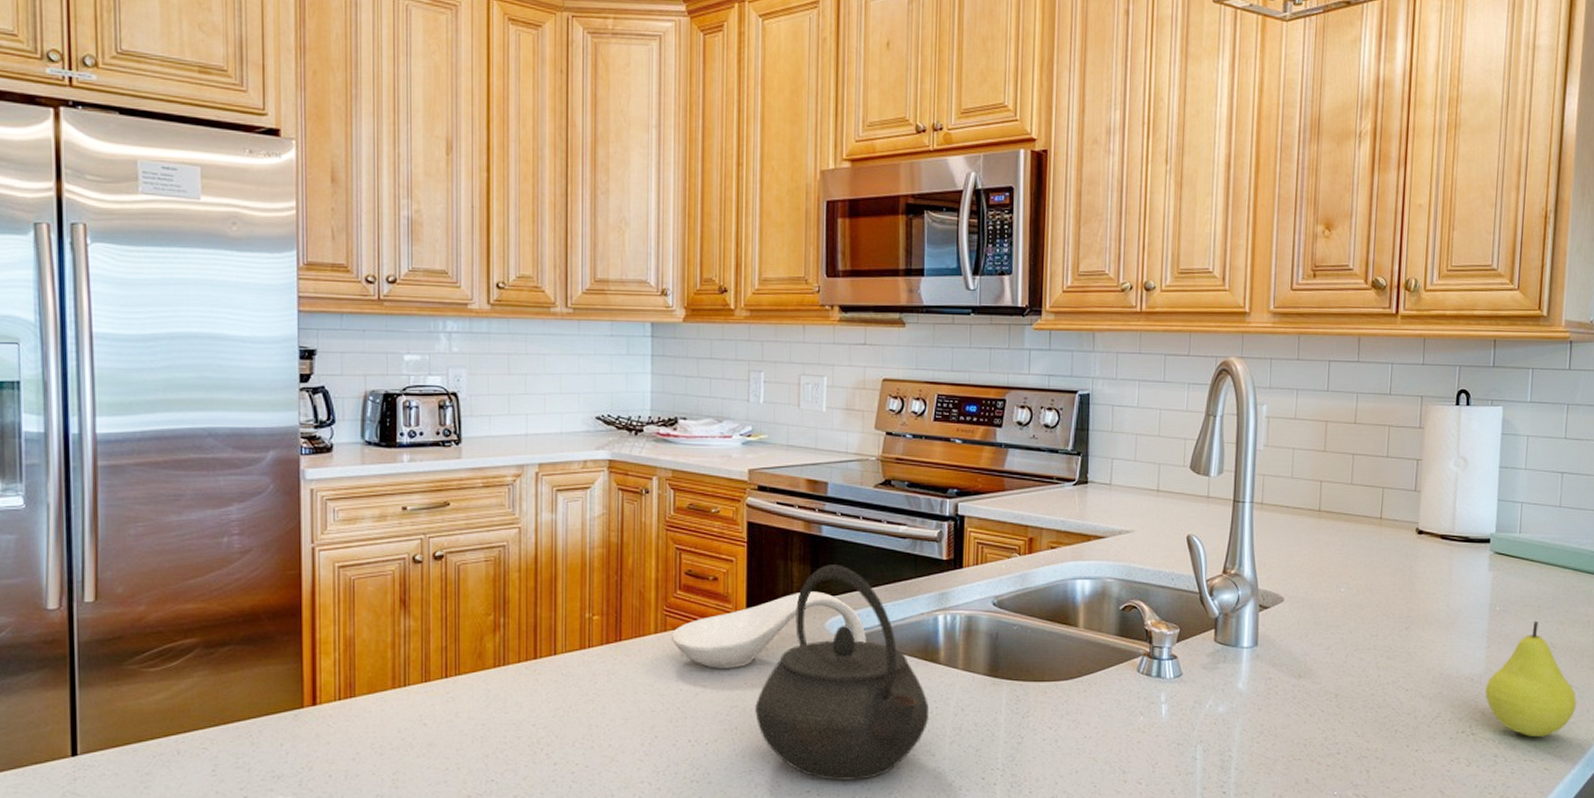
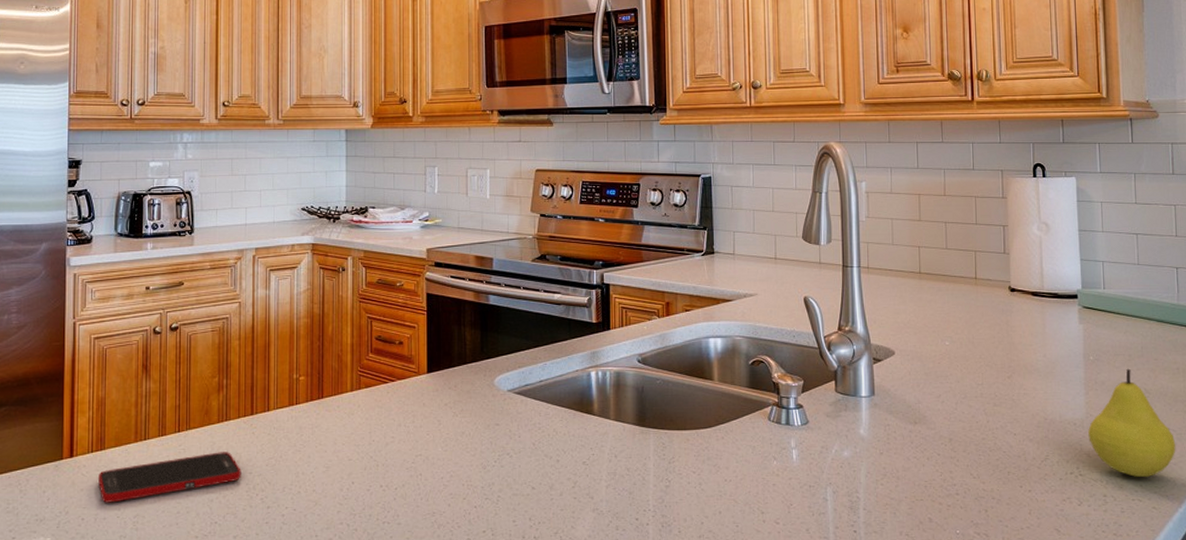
cell phone: none [348,701,523,758] -> present [98,452,241,503]
spoon rest: present [671,591,866,668] -> none [364,352,530,421]
kettle: present [755,565,930,780] -> none [437,329,587,521]

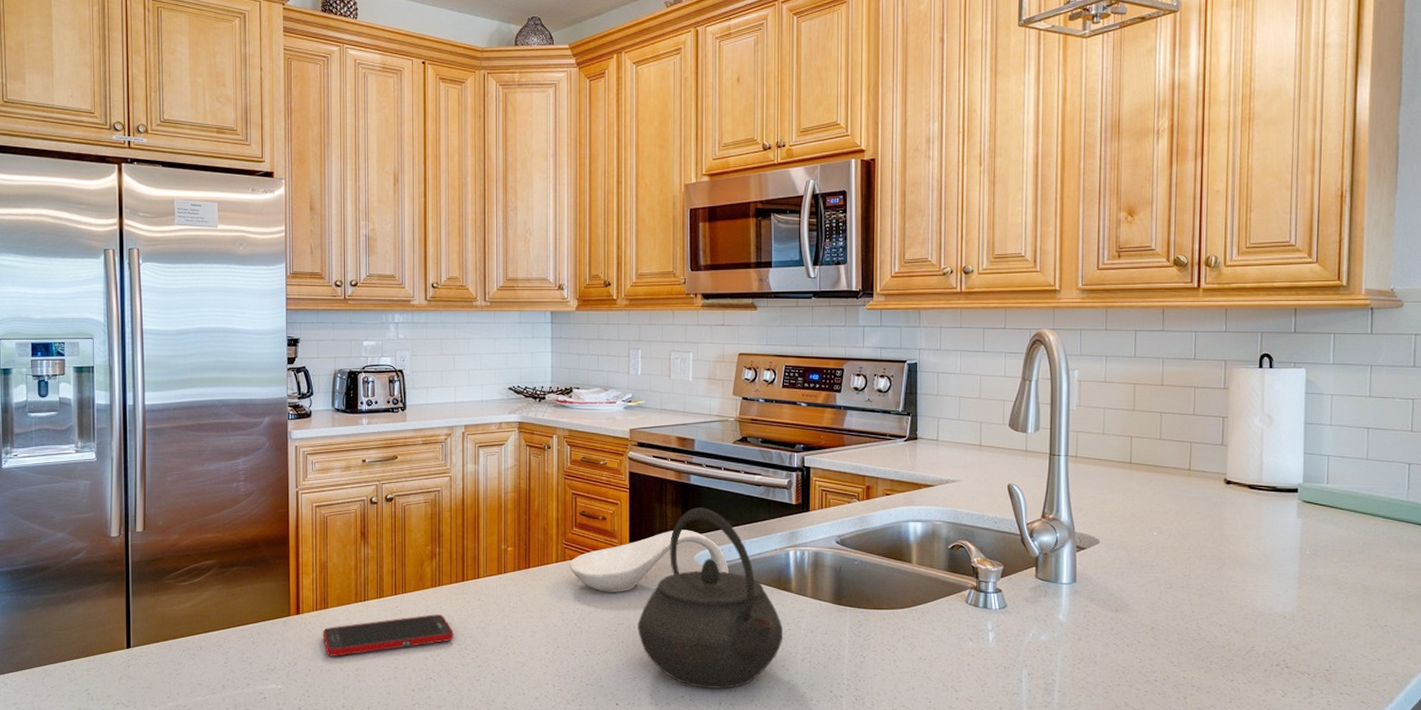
spoon rest: none [364,352,530,421] -> present [569,529,729,592]
kettle: none [437,329,587,521] -> present [638,508,784,689]
fruit: present [1088,368,1176,478] -> none [1298,564,1392,673]

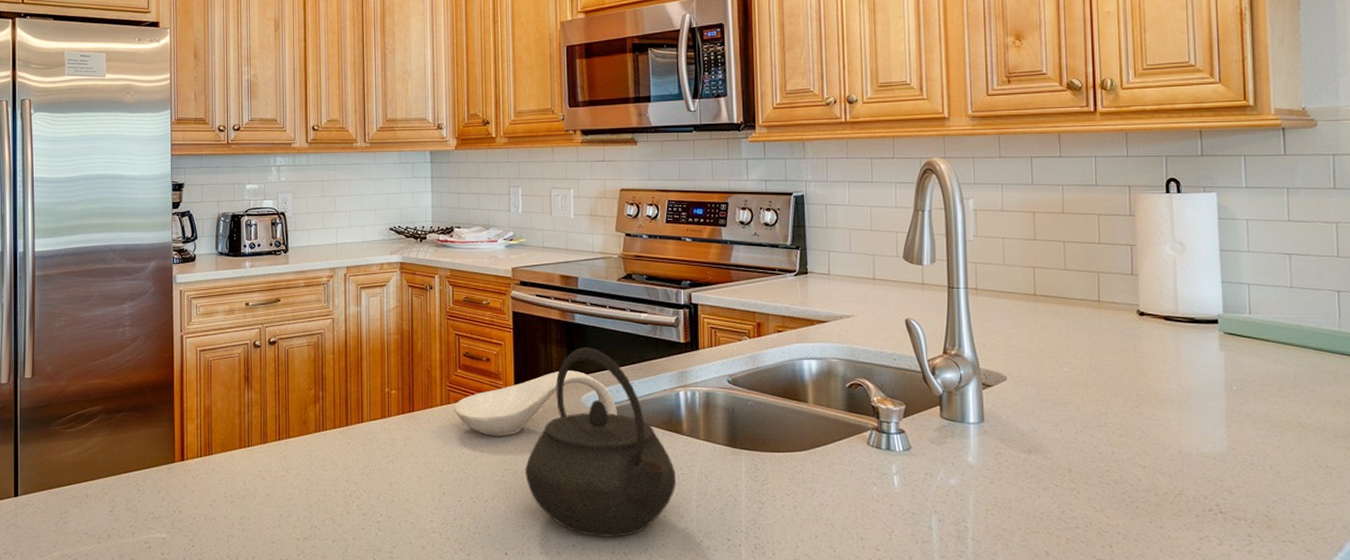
cell phone: present [323,614,454,657] -> none [207,460,338,504]

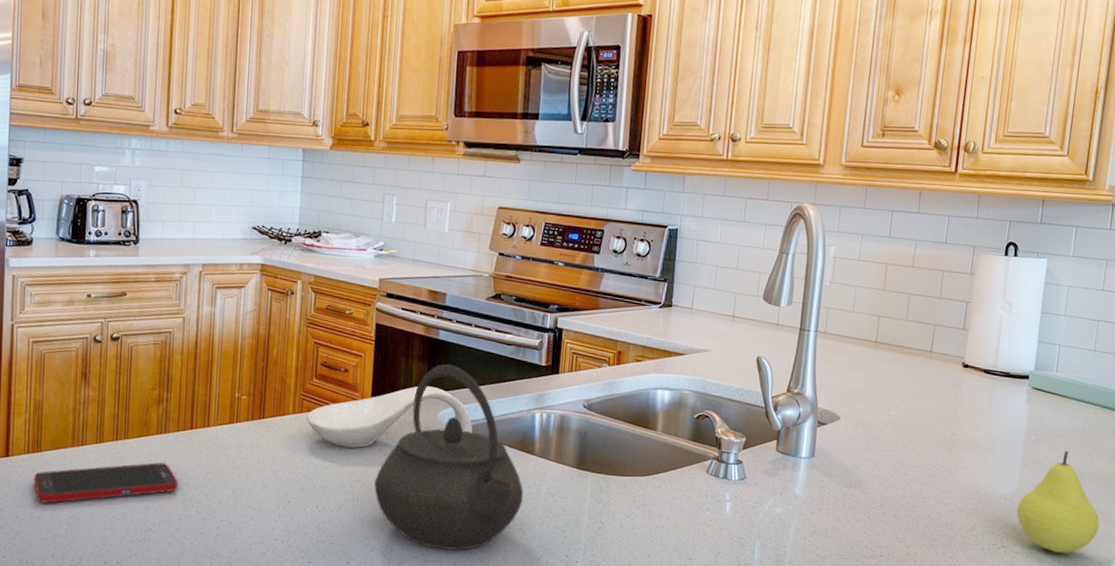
cell phone: none [207,460,338,504] -> present [34,462,178,503]
fruit: none [1230,400,1336,518] -> present [1016,450,1100,554]

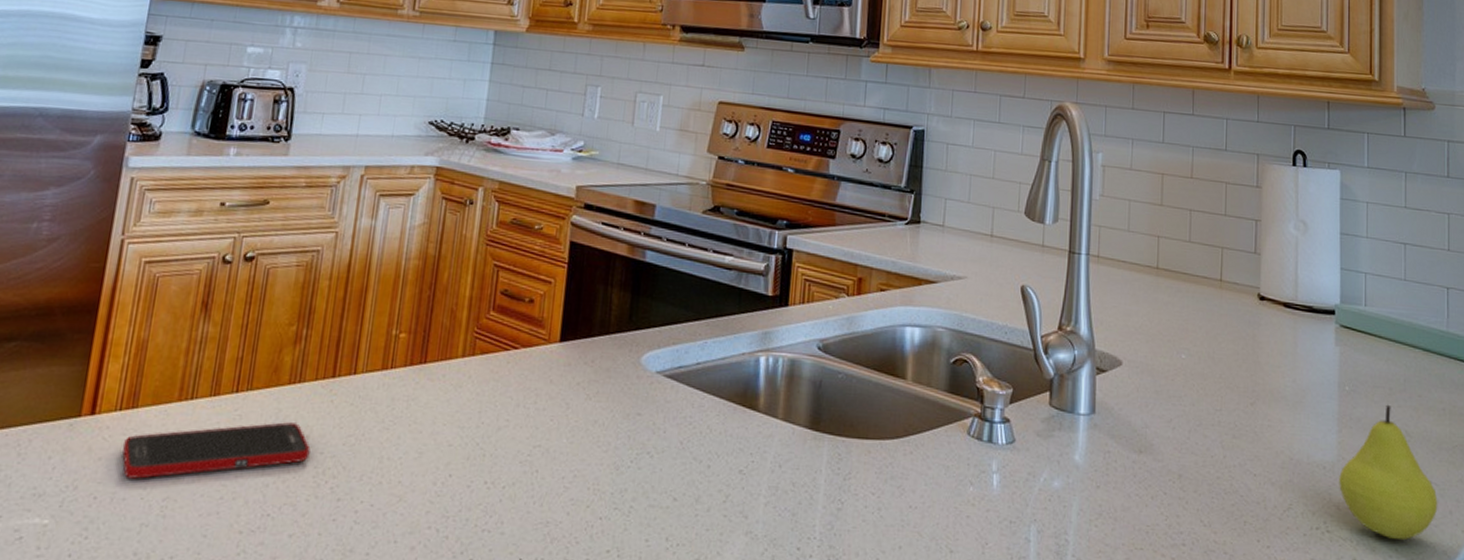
spoon rest: present [306,386,473,448] -> none [478,321,683,402]
kettle: present [374,364,524,550] -> none [558,293,745,541]

